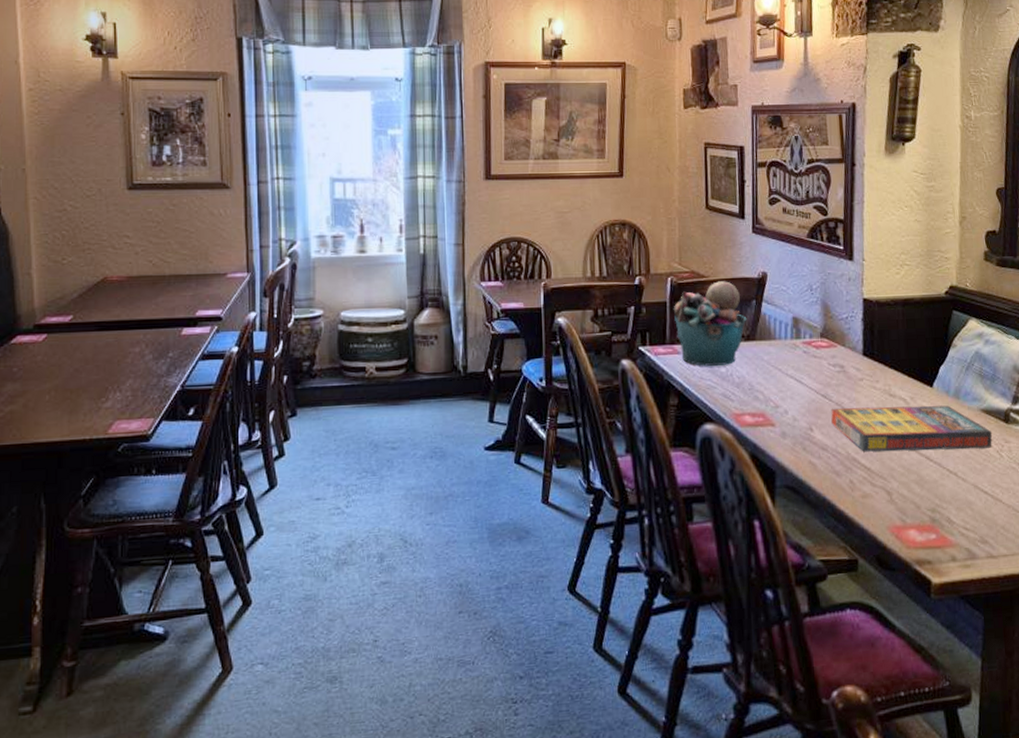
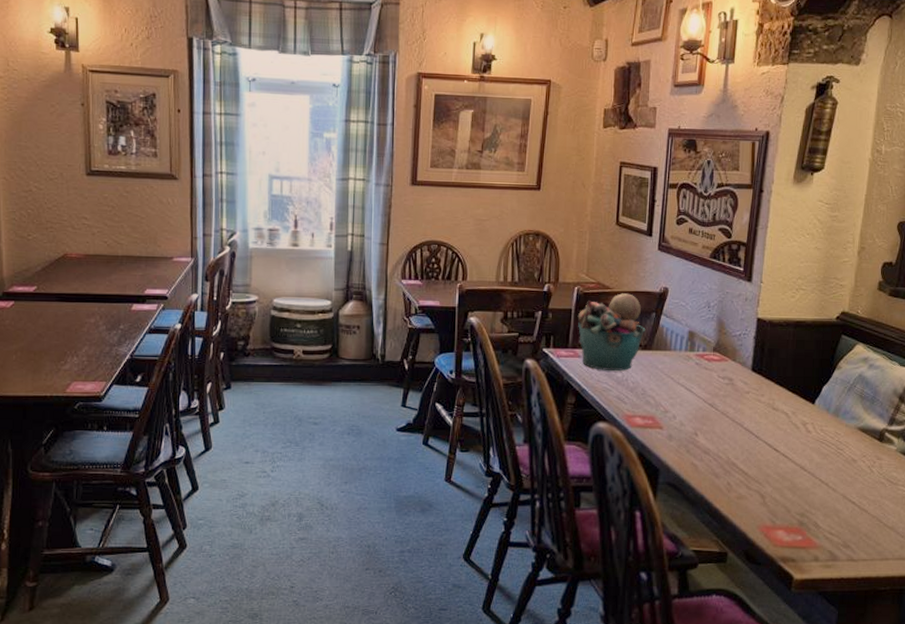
game compilation box: present [831,405,992,452] -> none [716,416,866,463]

